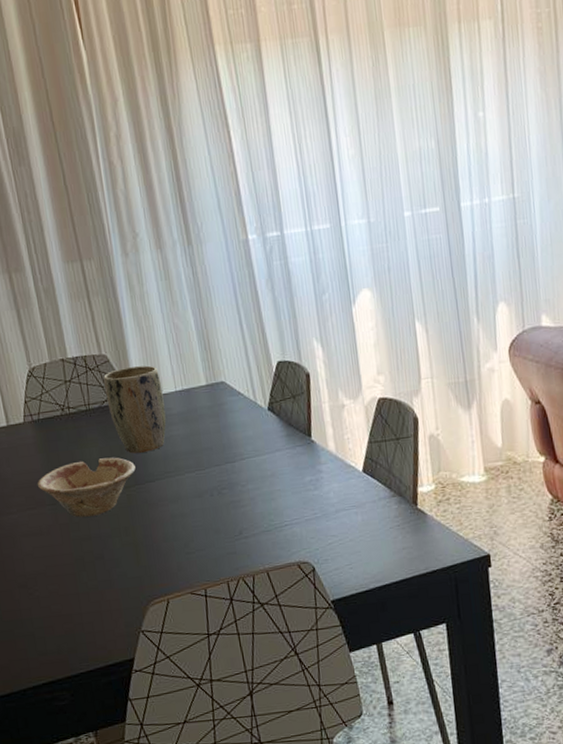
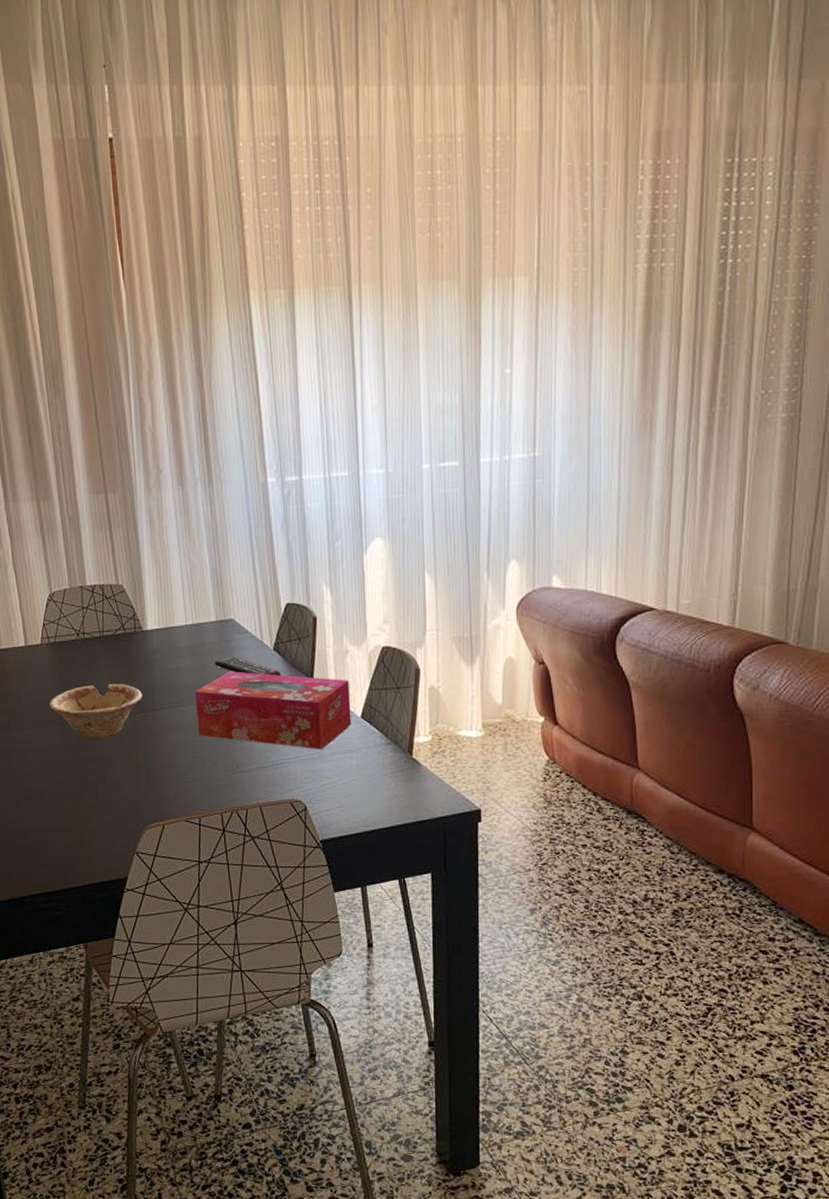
plant pot: present [103,365,167,454] -> none [119,598,175,682]
tissue box: none [190,434,354,508] -> present [194,671,352,749]
remote control: none [209,420,278,437] -> present [215,657,281,676]

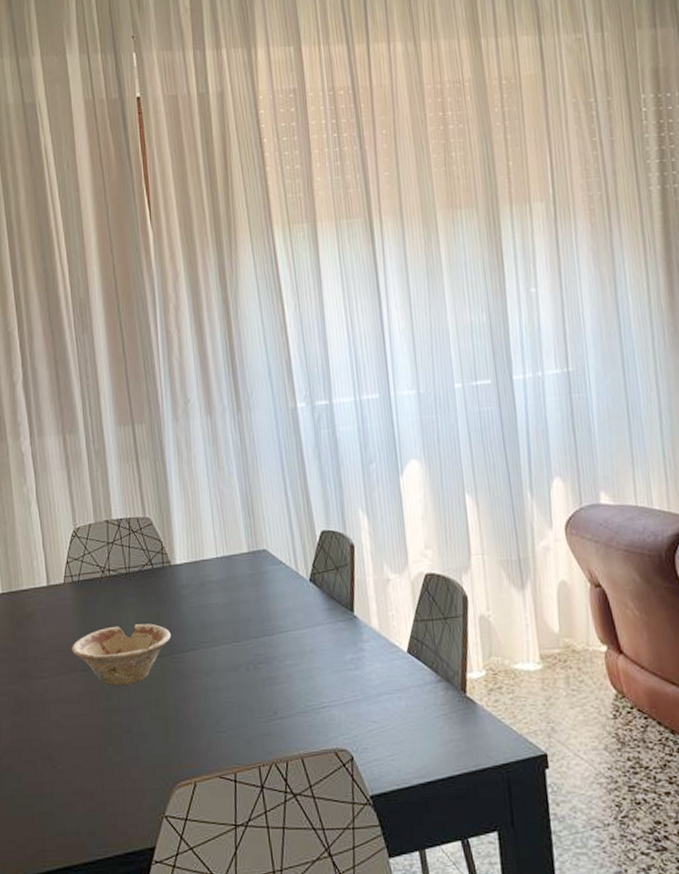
tissue box: present [194,671,352,749] -> none [227,605,398,690]
remote control: present [215,657,281,676] -> none [248,590,319,610]

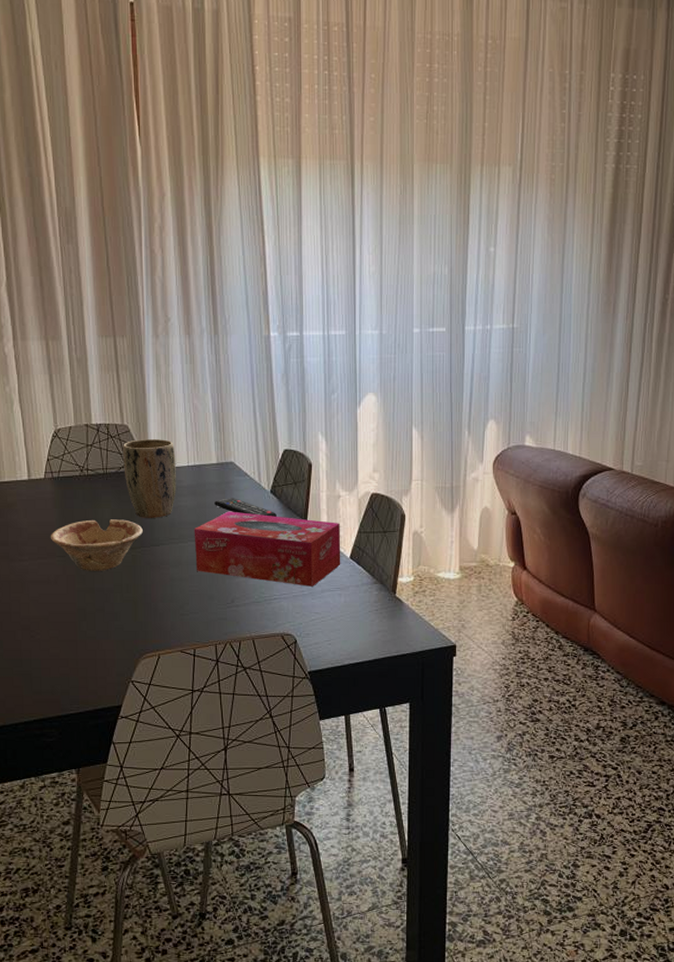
plant pot: none [146,530,206,621] -> present [123,439,176,518]
tissue box: none [227,605,398,690] -> present [194,511,341,587]
remote control: none [248,590,319,610] -> present [214,498,277,517]

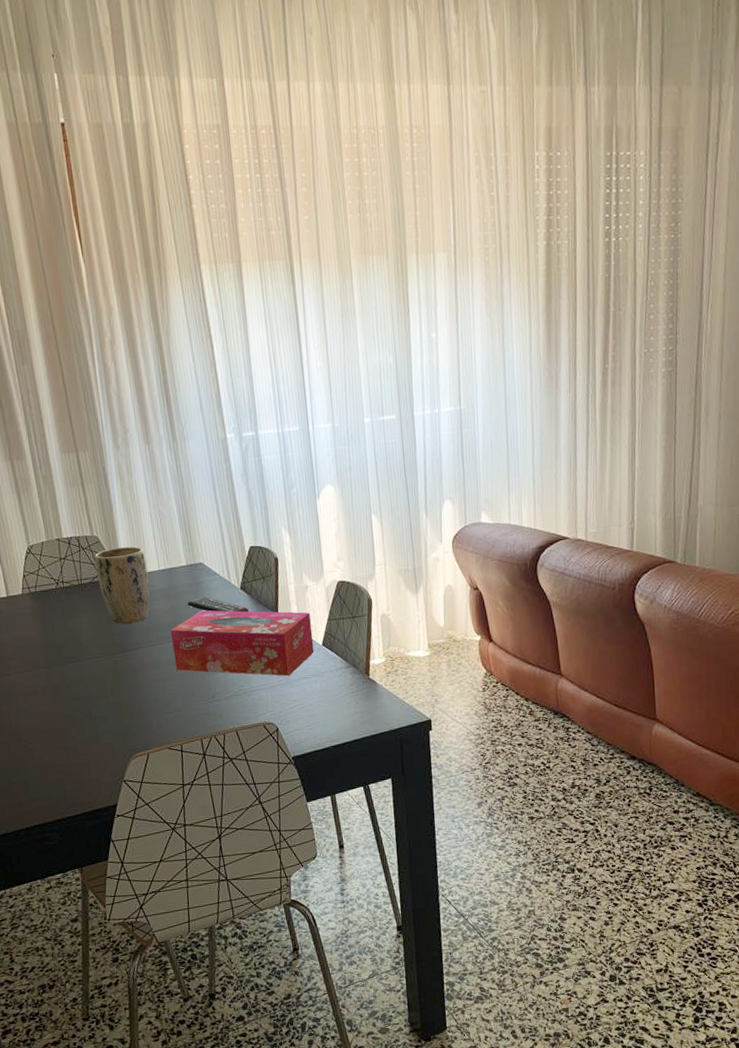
dish: present [50,519,143,571] -> none [33,627,122,680]

